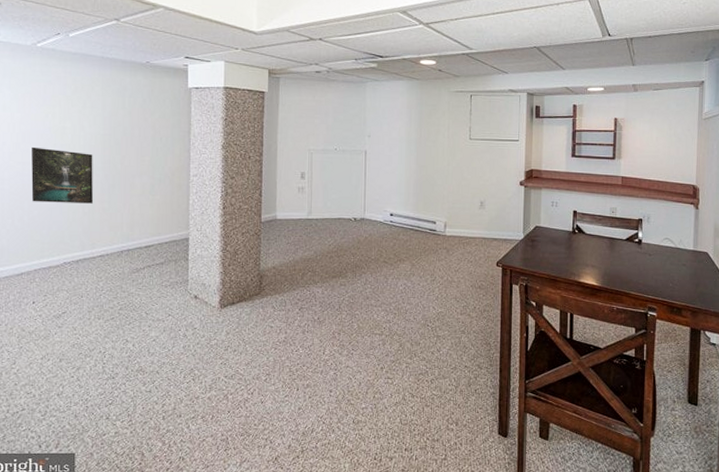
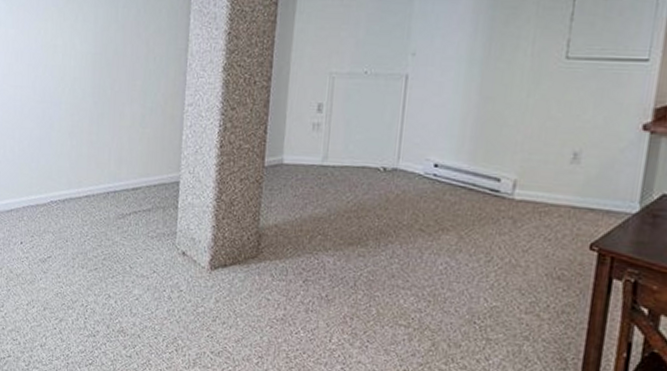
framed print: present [31,146,93,204] -> none [22,68,83,135]

